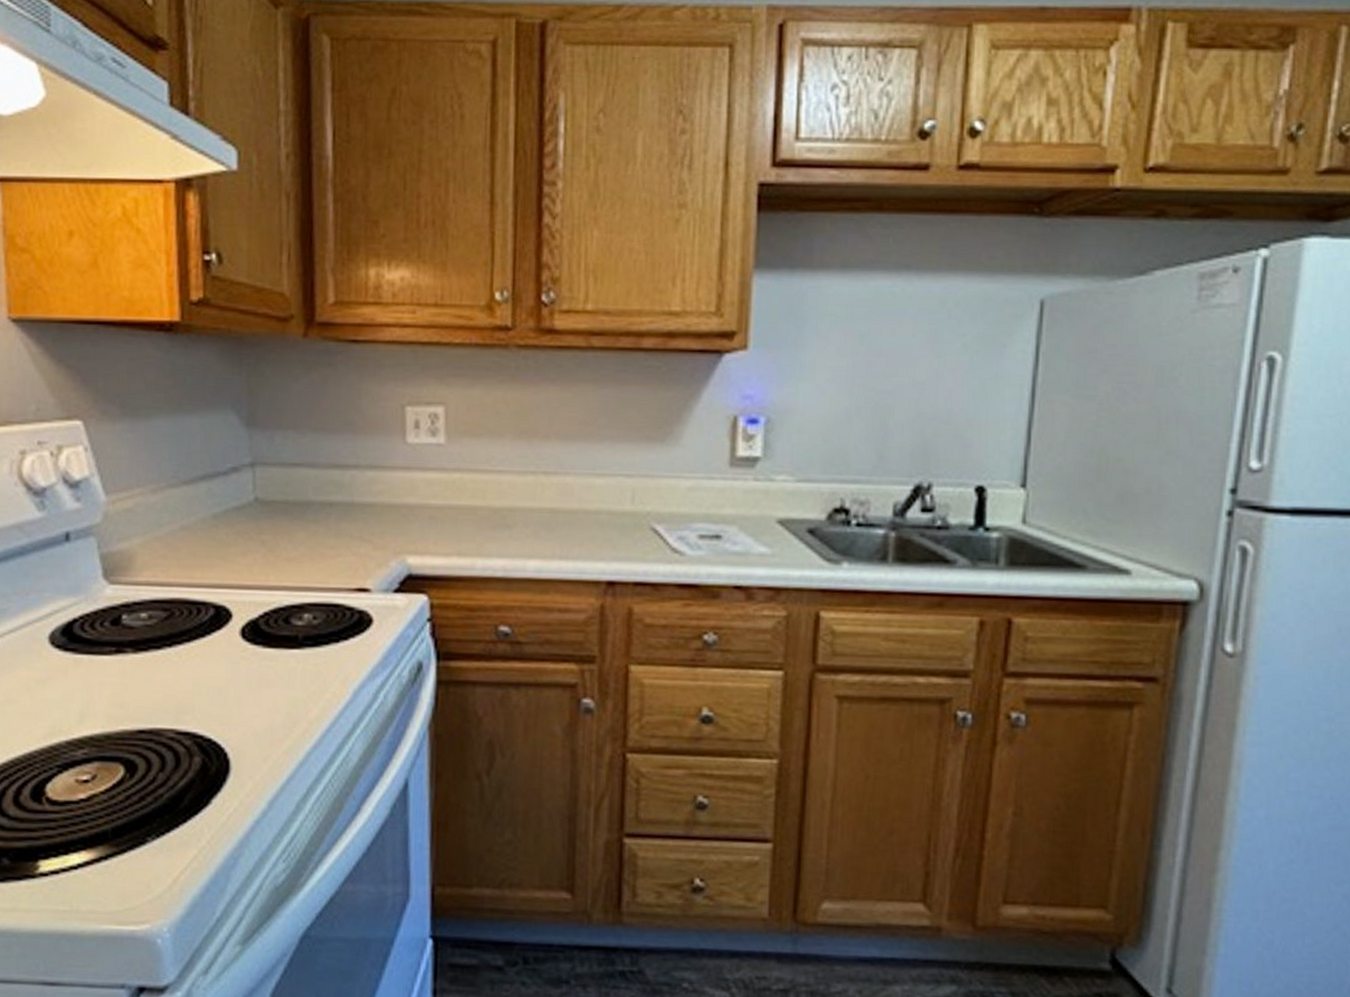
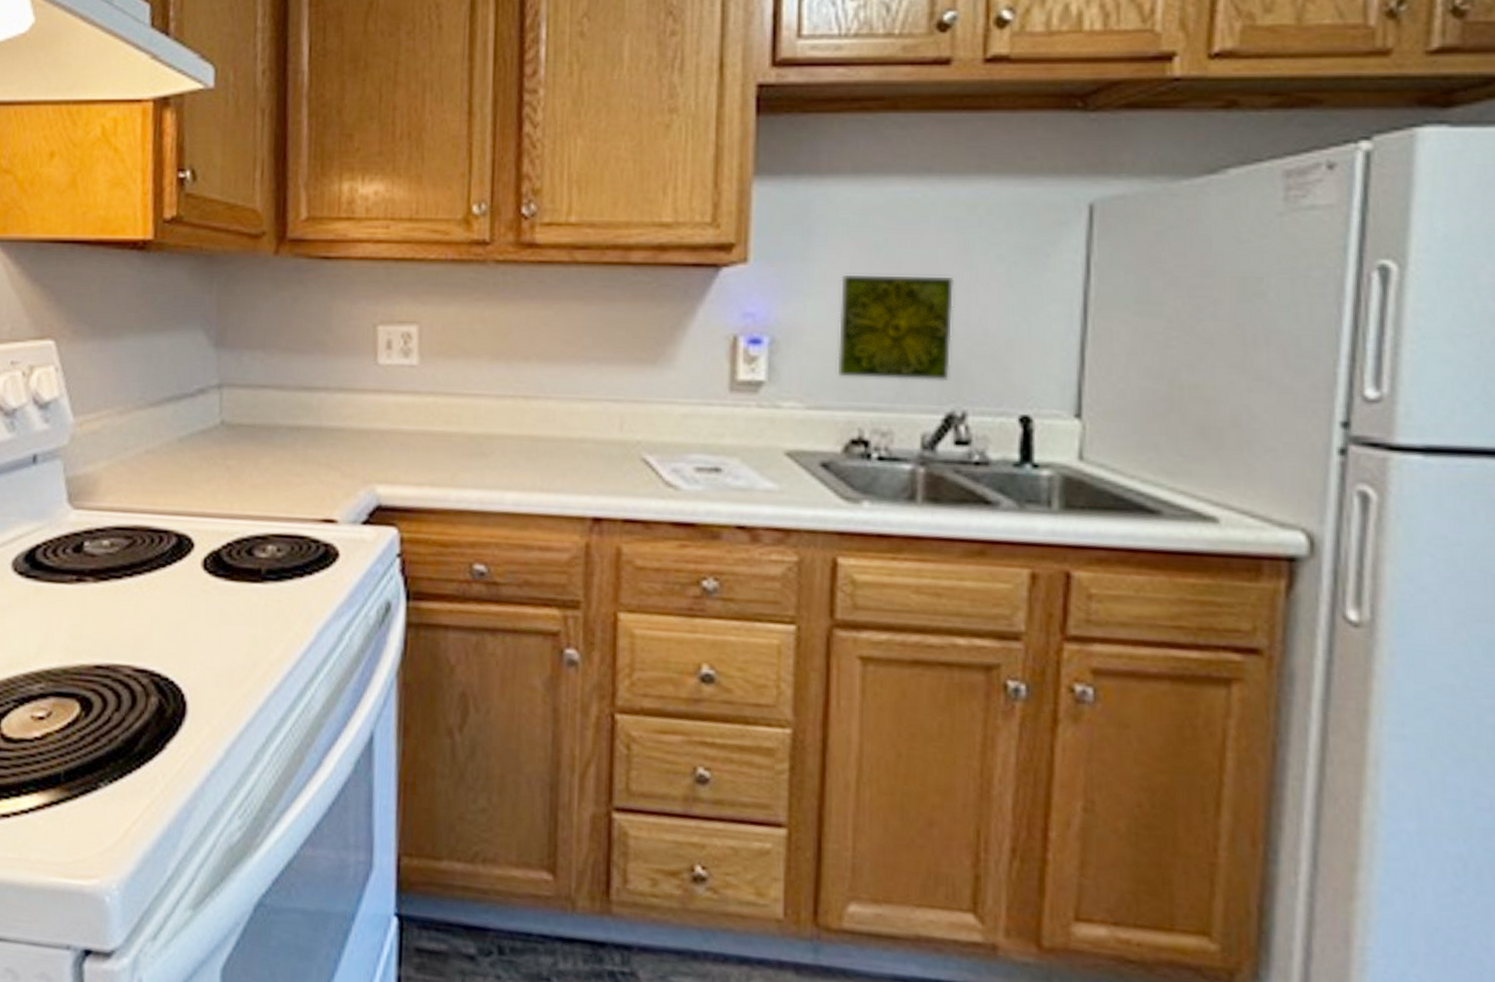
decorative tile: none [824,362,926,457] -> present [837,275,955,382]

